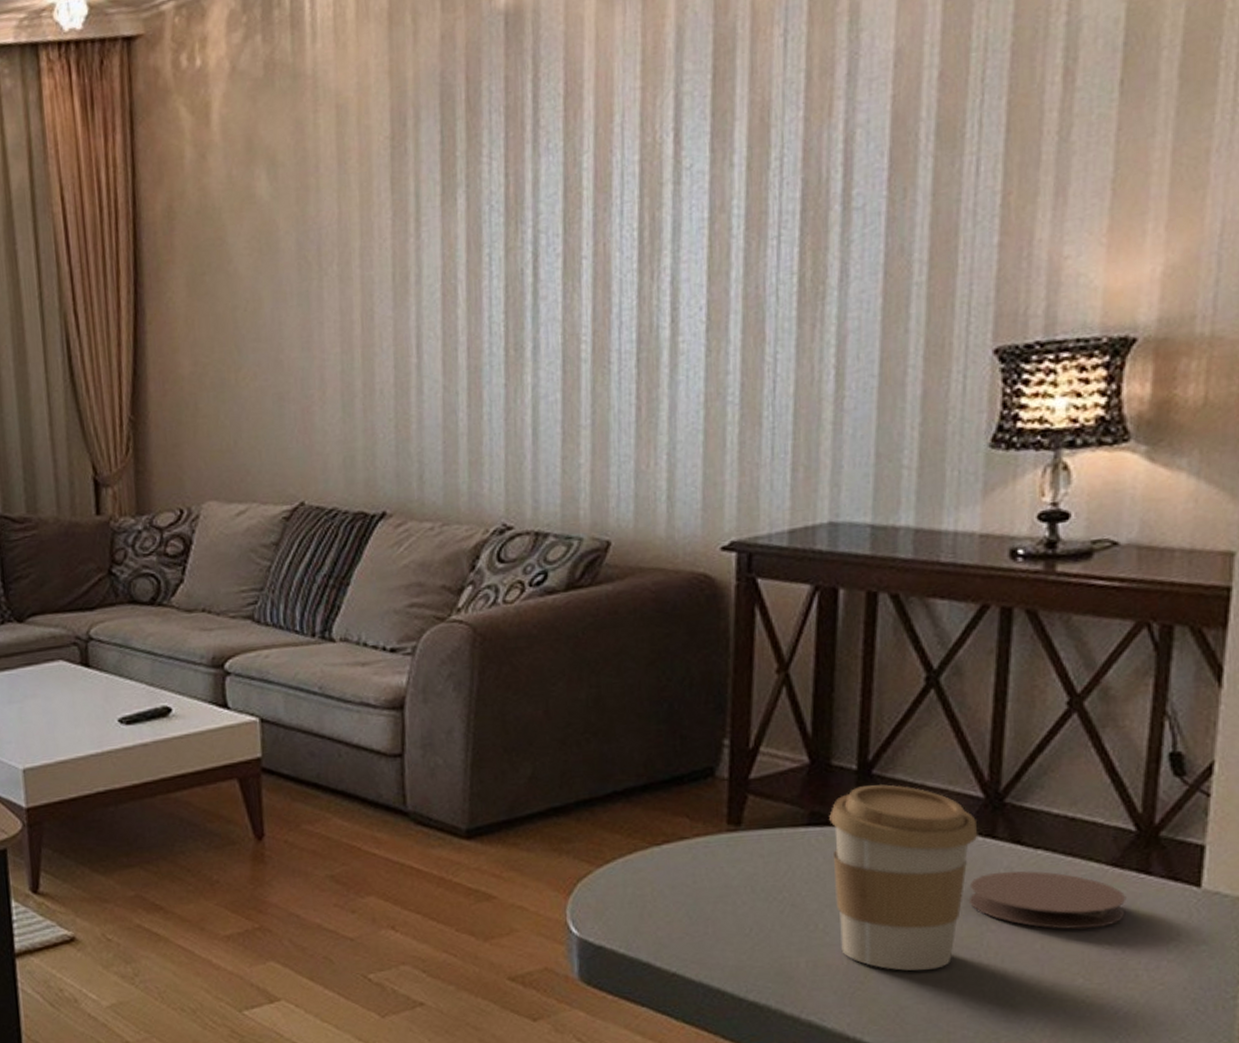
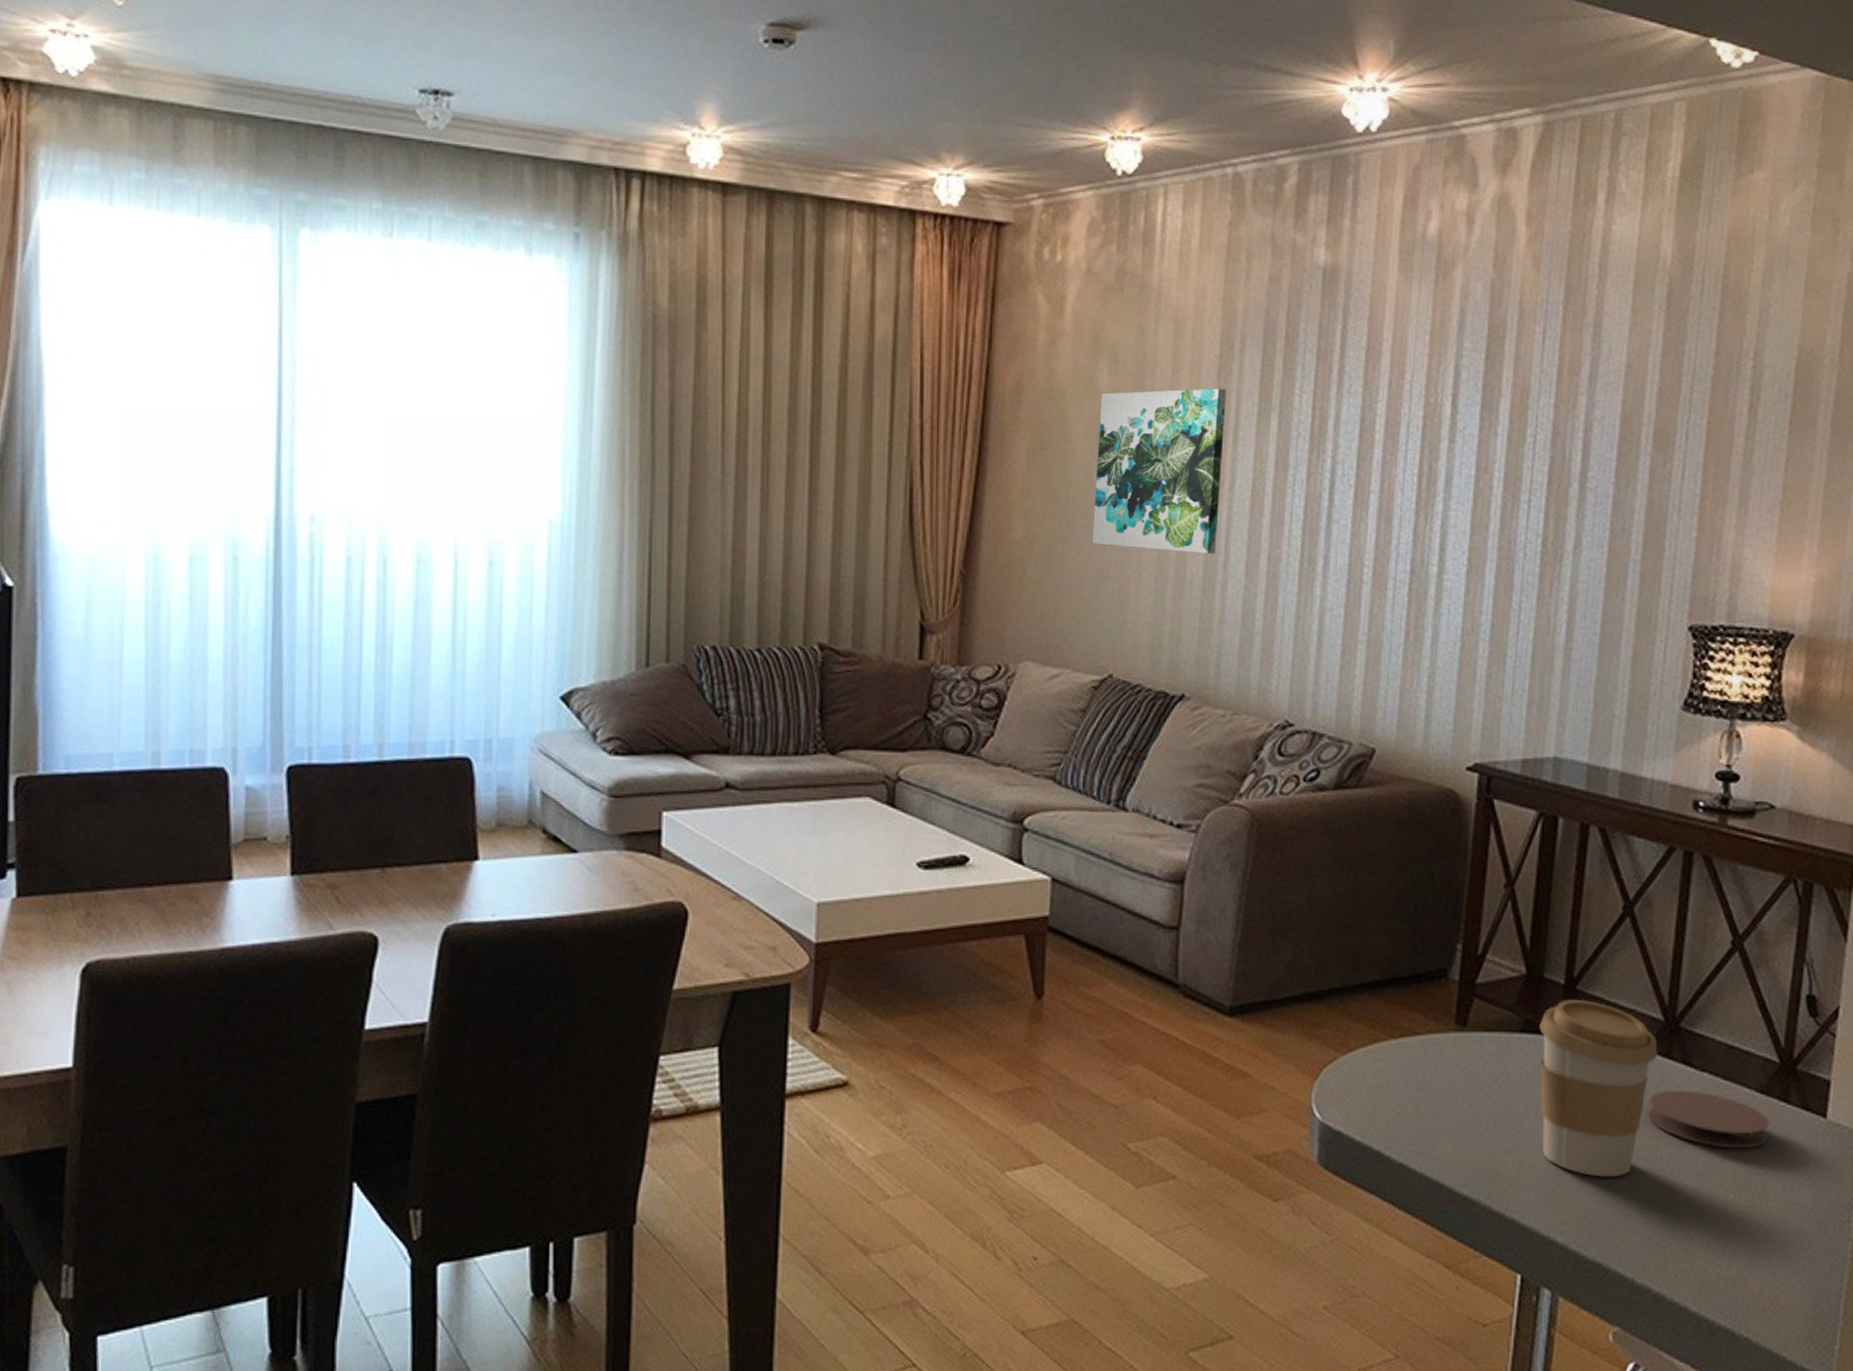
wall art: none [260,171,407,367] -> present [1093,388,1227,554]

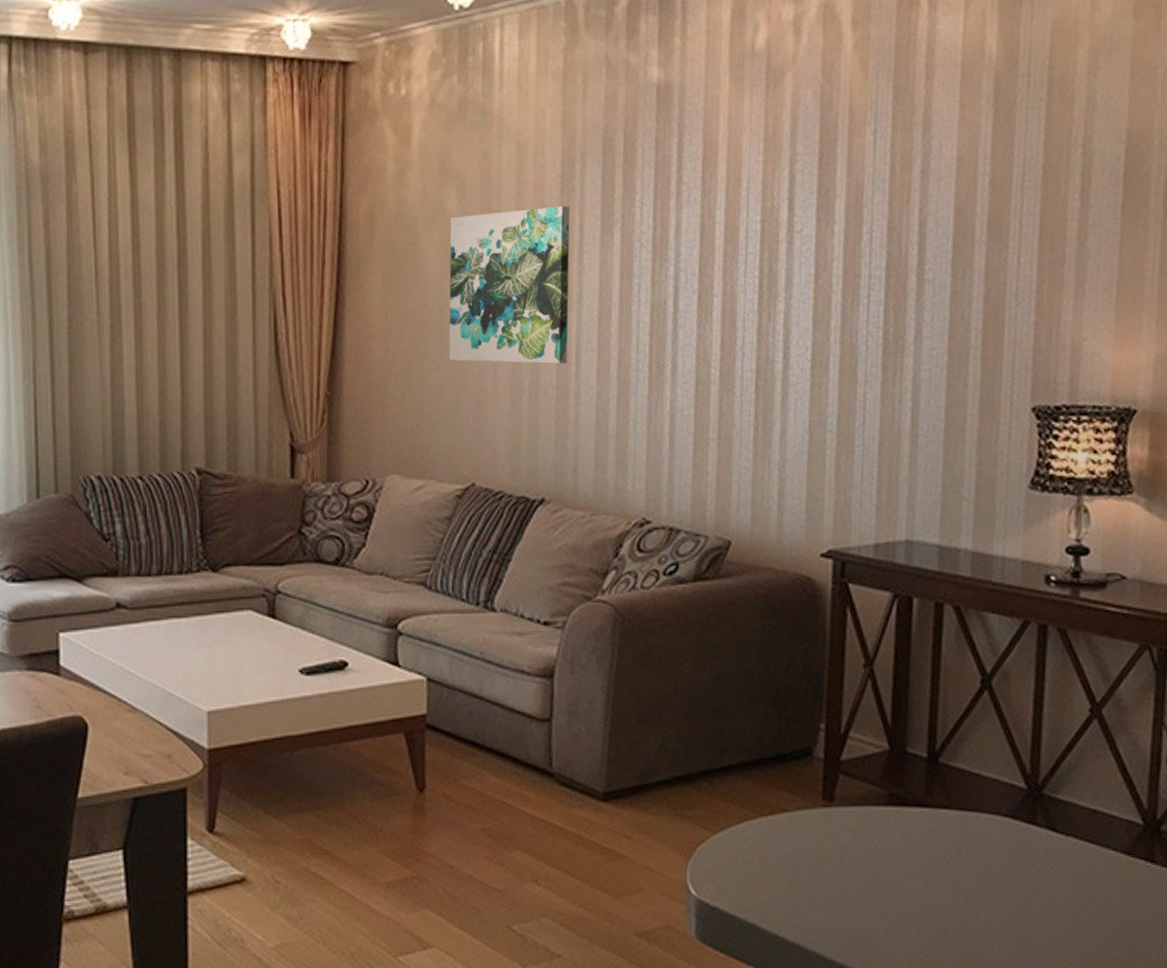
coffee cup: present [1539,1000,1658,1177] -> none [905,772,1022,941]
coaster: present [1647,1090,1770,1149] -> none [1015,854,1137,909]

